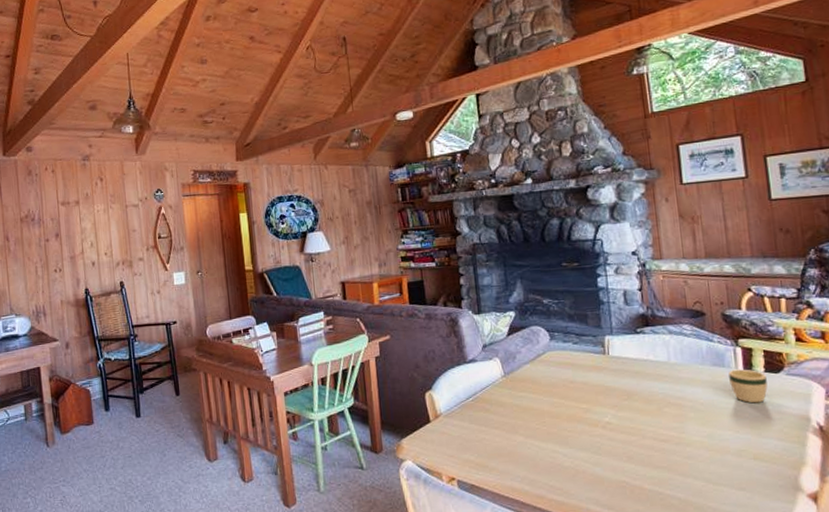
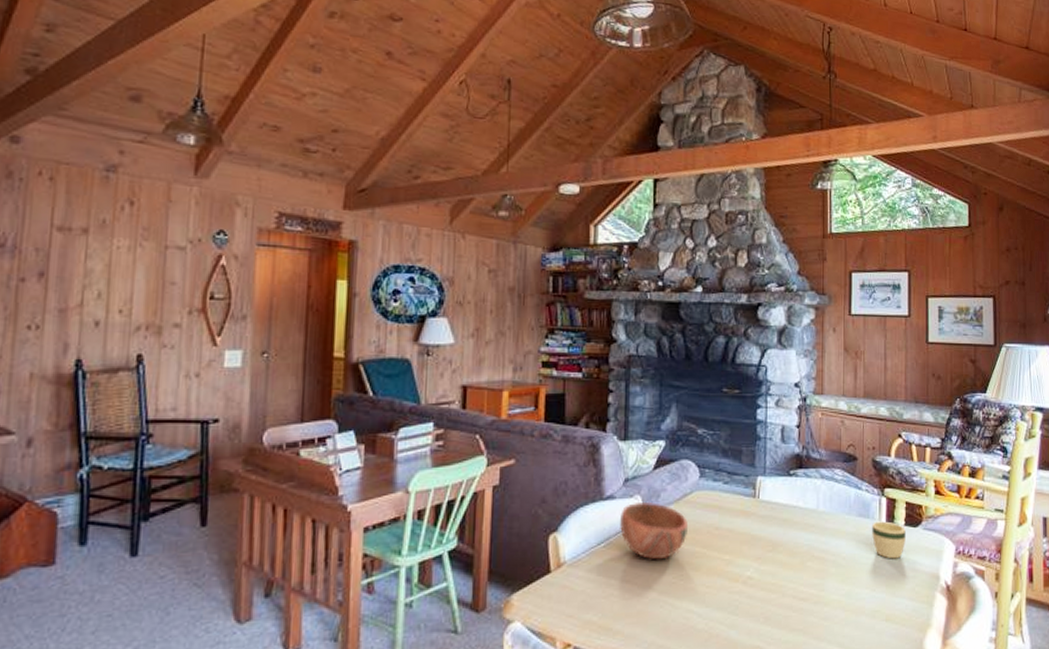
bowl: none [483,362,546,411] -> present [620,501,689,560]

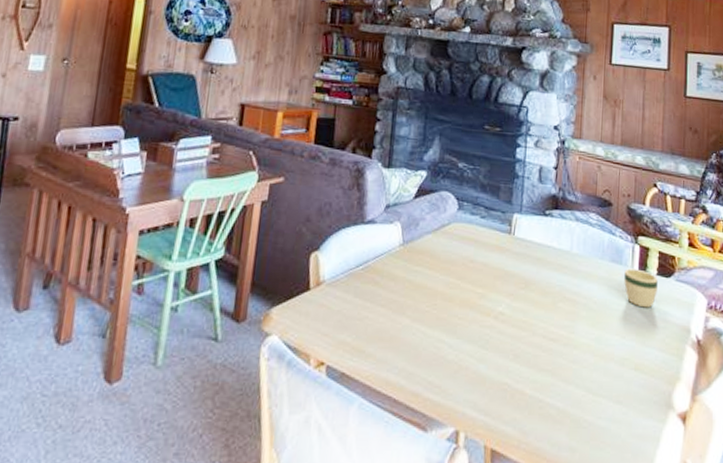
bowl: present [620,501,689,560] -> none [378,229,445,288]

